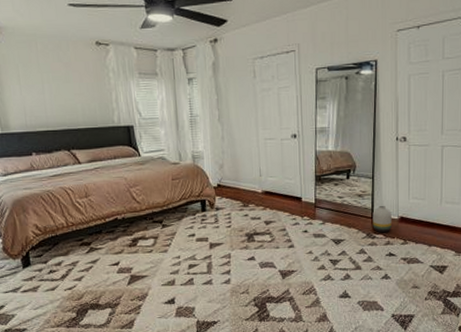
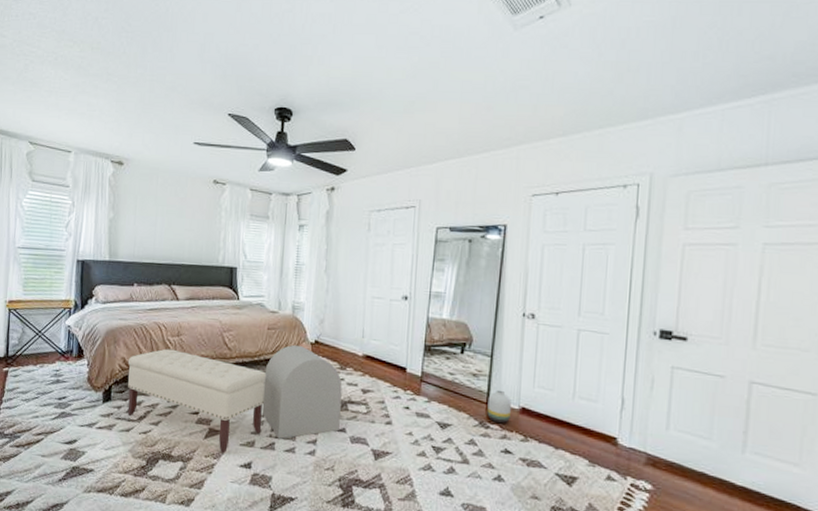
bench: none [40,210,180,295] -> present [127,348,267,454]
storage chest: none [175,190,249,274] -> present [262,344,342,439]

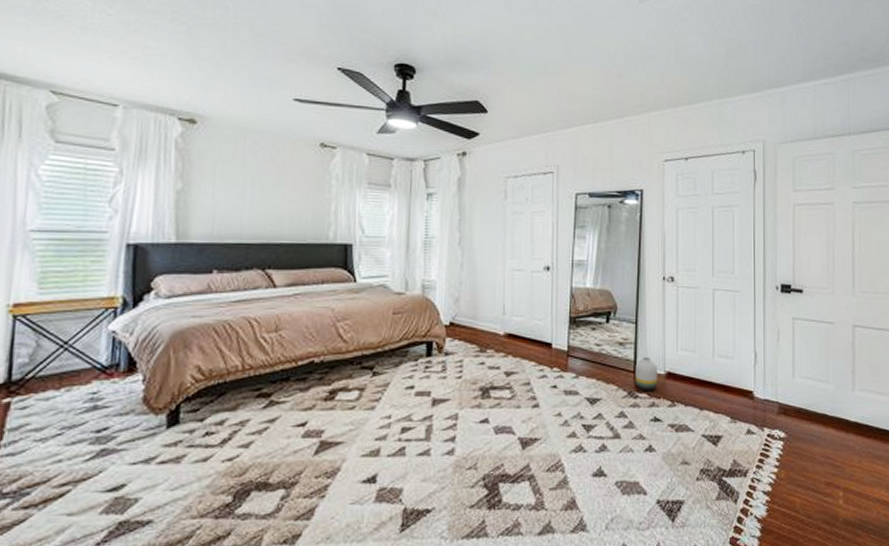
bench: present [127,348,267,454] -> none [203,348,393,470]
storage chest: present [262,344,342,439] -> none [388,329,483,441]

